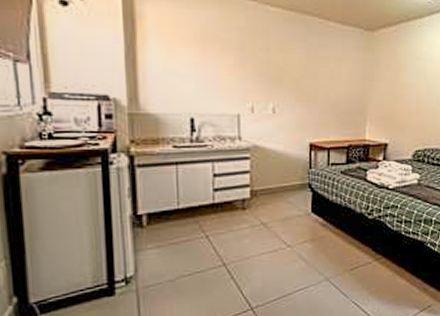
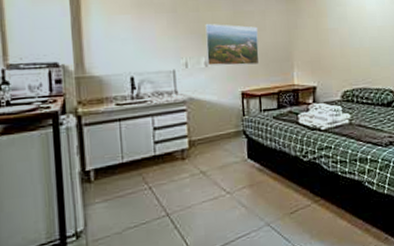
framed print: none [274,67,331,116] -> present [205,24,260,66]

